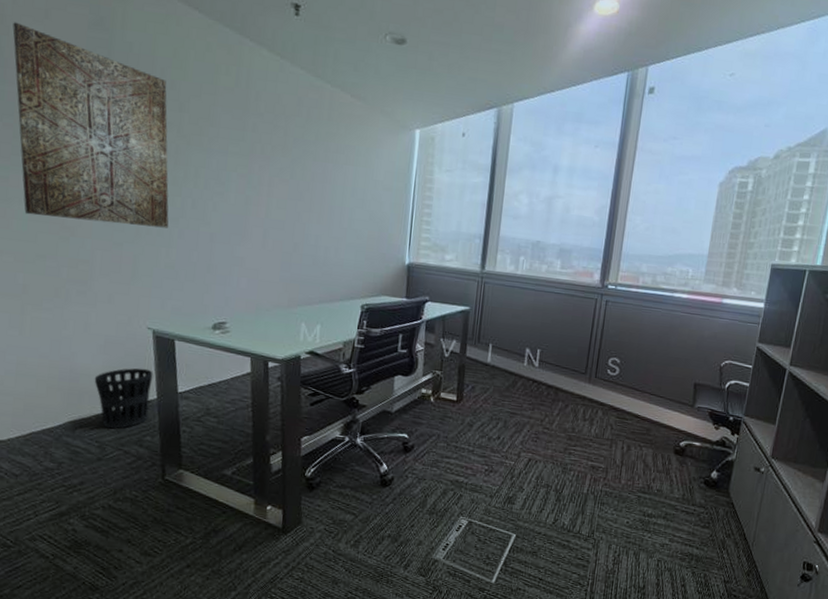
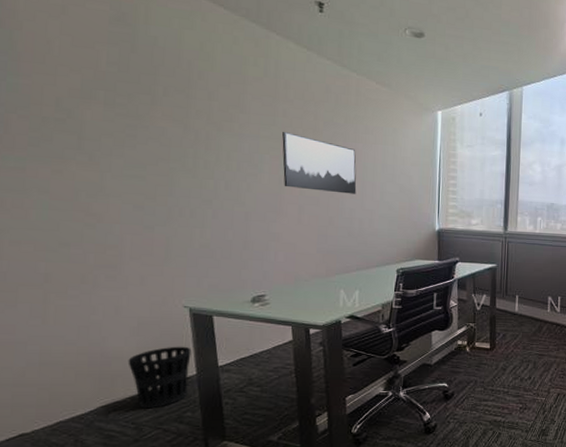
wall art: present [12,22,169,229] -> none [26,17,203,210]
wall art: none [250,147,326,220] -> present [282,131,357,194]

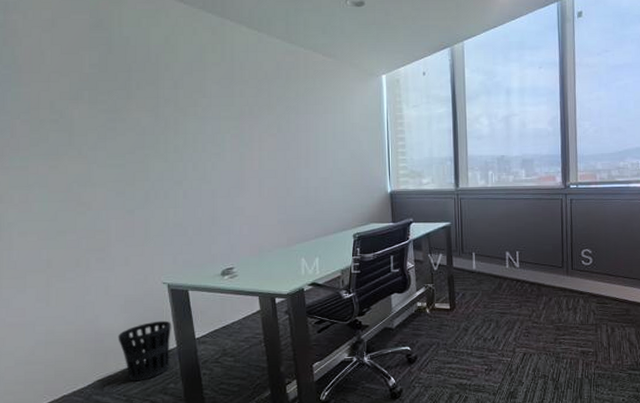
wall art: present [282,131,357,194] -> none [241,110,311,164]

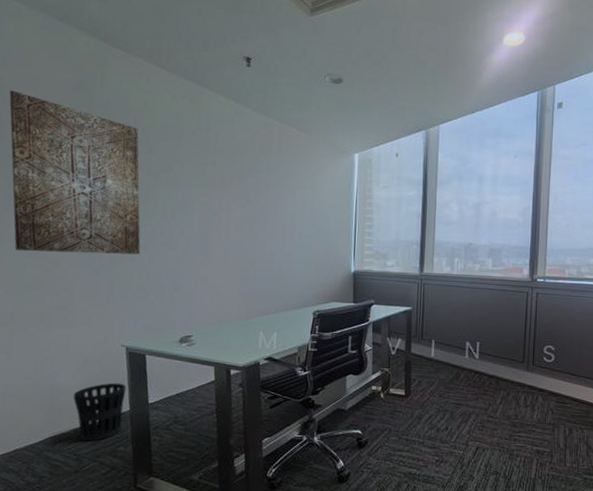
wall art: none [24,34,174,197] -> present [9,90,141,255]

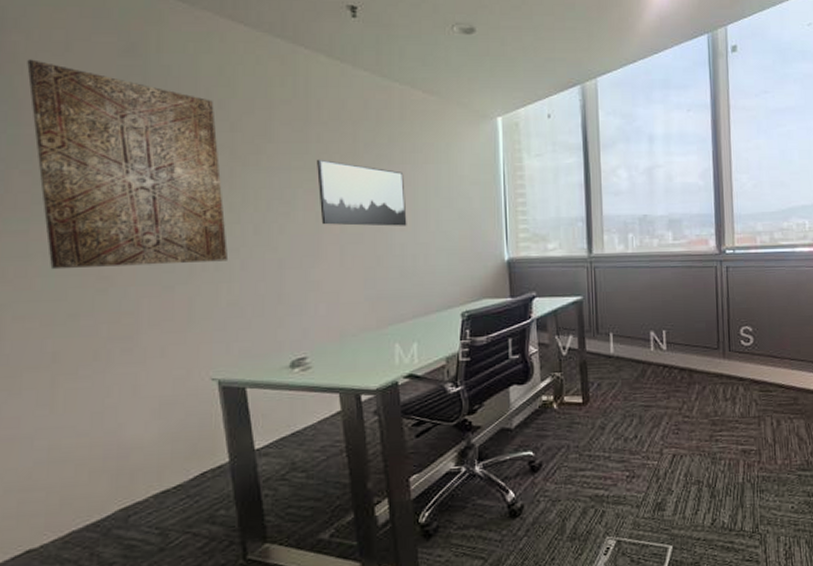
wastebasket: present [73,382,126,442] -> none [149,427,222,509]
wall art: none [211,179,277,238] -> present [317,159,407,226]

